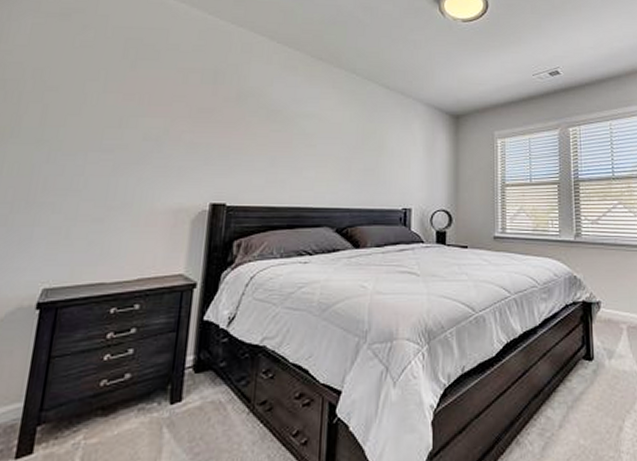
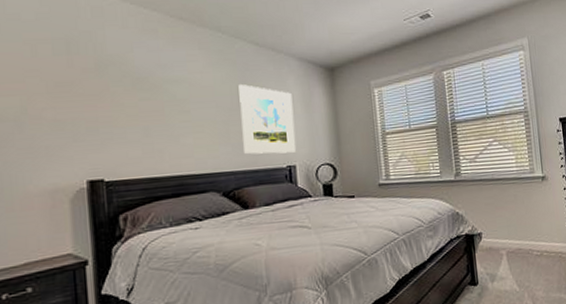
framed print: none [362,124,415,195] -> present [238,84,296,154]

